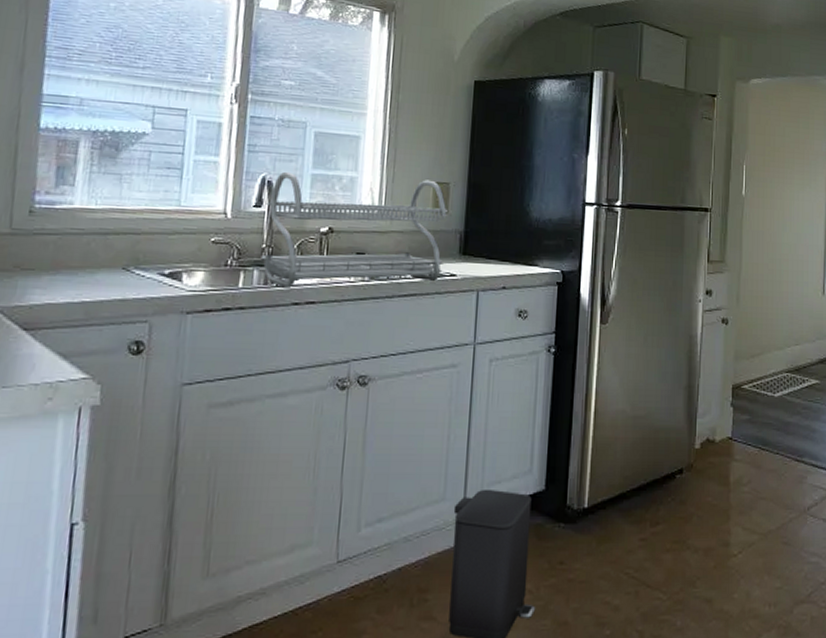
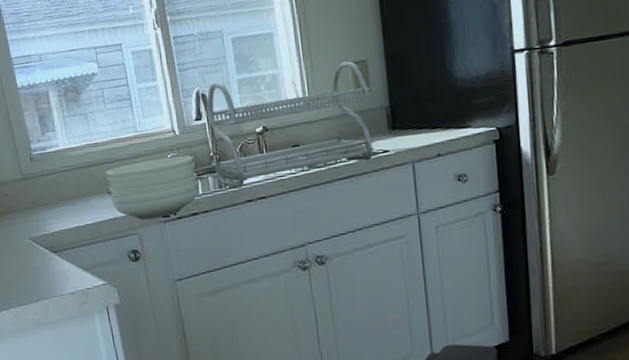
bowl: none [124,239,243,308] -> present [104,155,199,220]

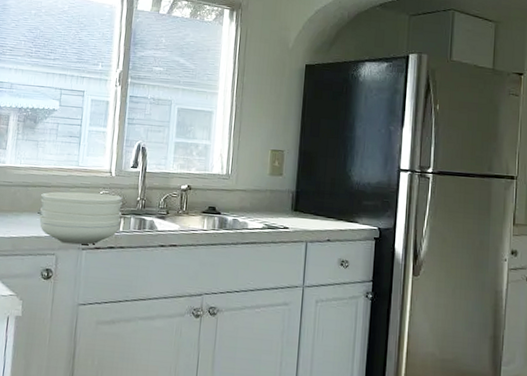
dish rack: present [205,61,375,188] -> none [136,139,283,233]

